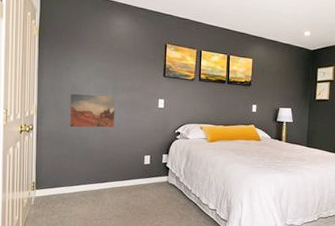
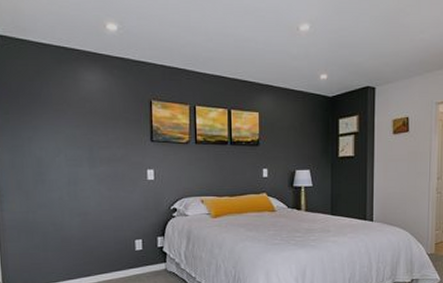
wall art: present [70,93,116,128] -> none [36,169,95,212]

